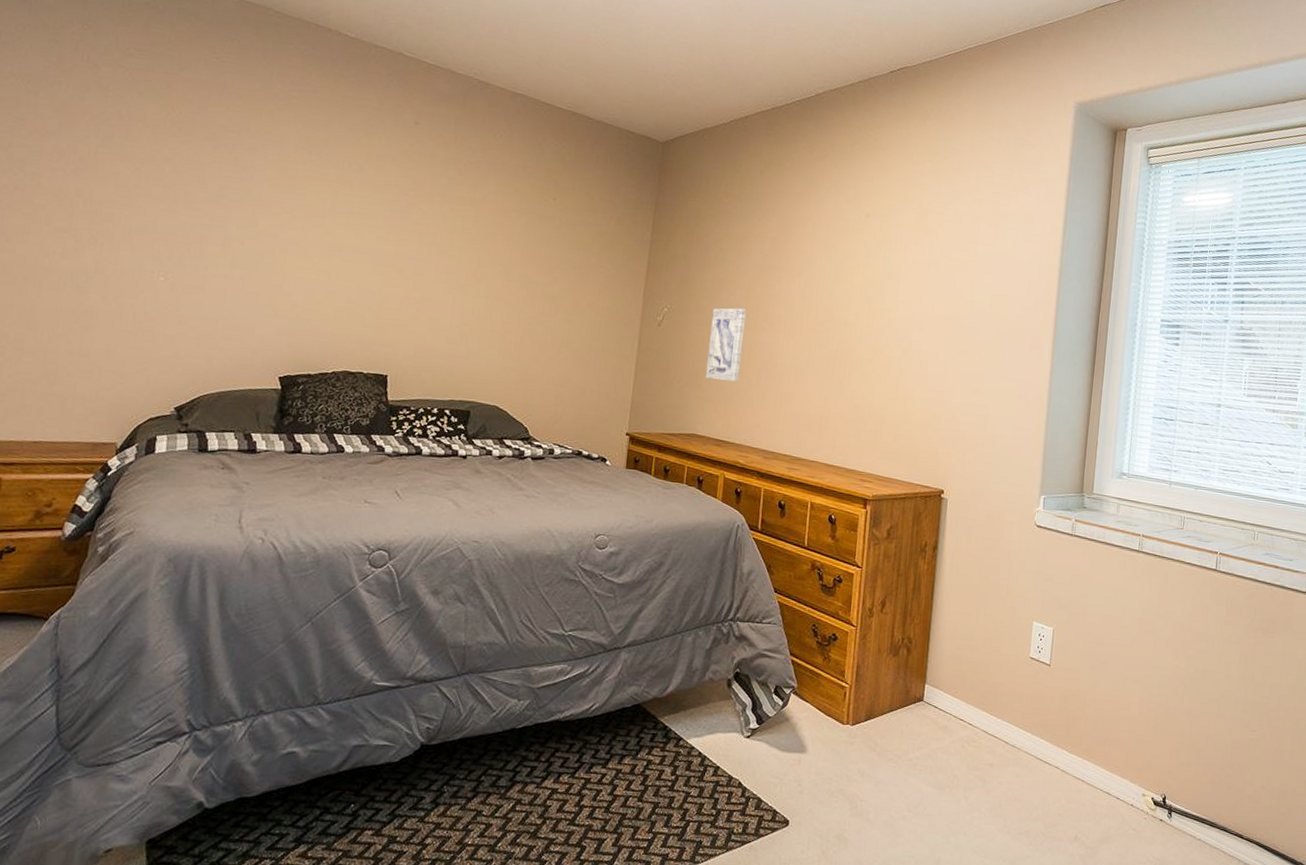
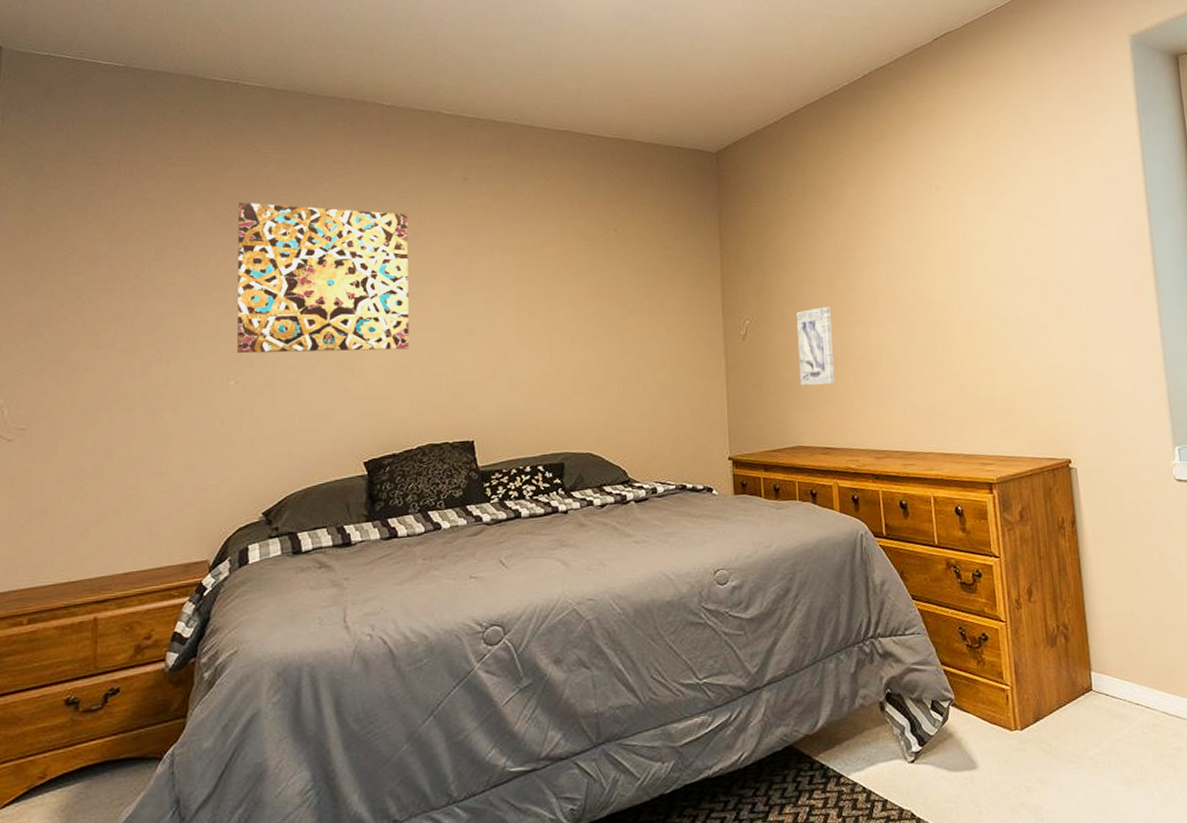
wall art: none [171,105,356,278] -> present [237,202,409,354]

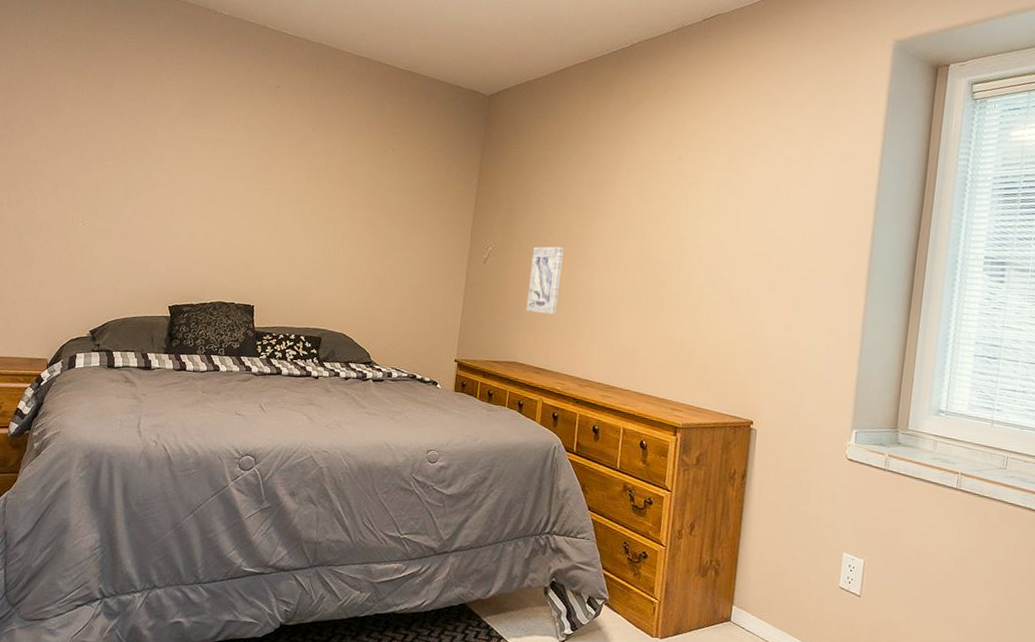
wall art: present [237,202,409,354] -> none [87,79,229,222]

